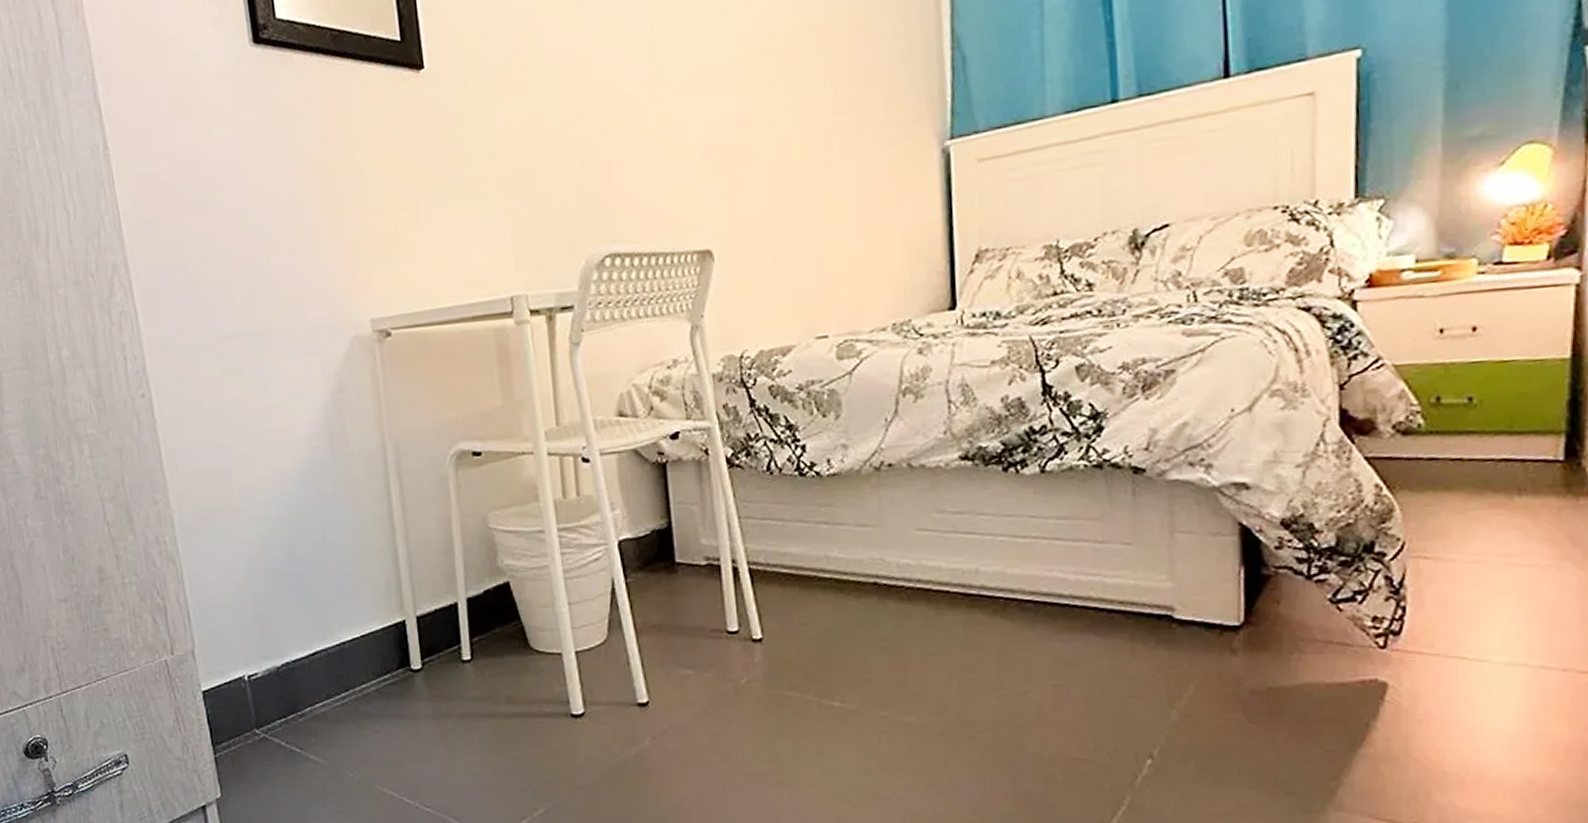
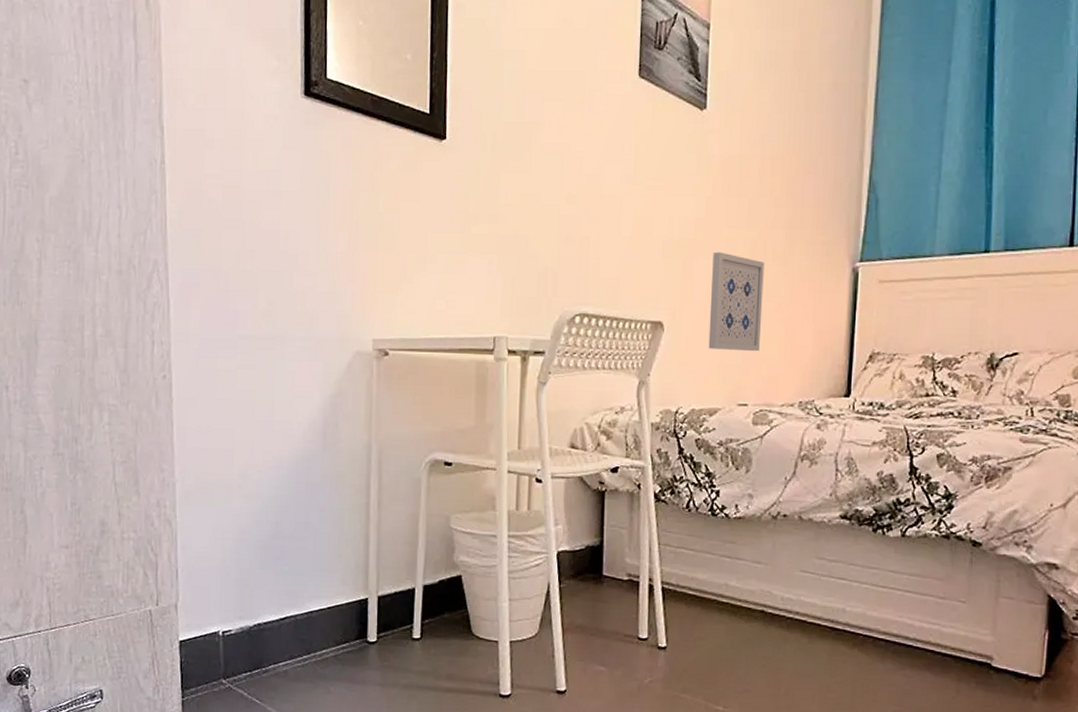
wall art: none [764,153,835,275] -> present [708,252,764,352]

